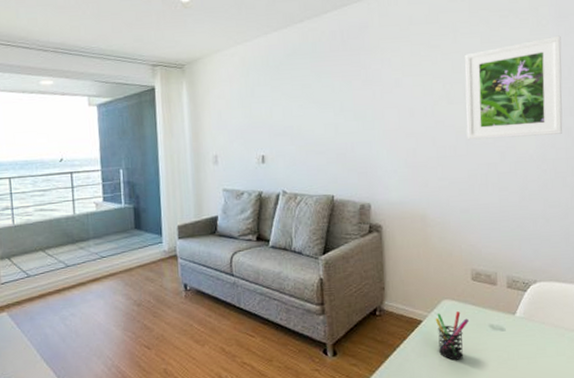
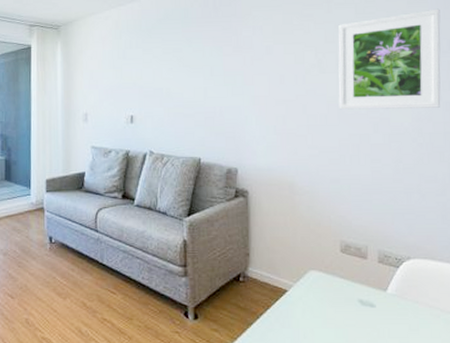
pen holder: present [435,311,469,360] -> none [301,284,336,334]

